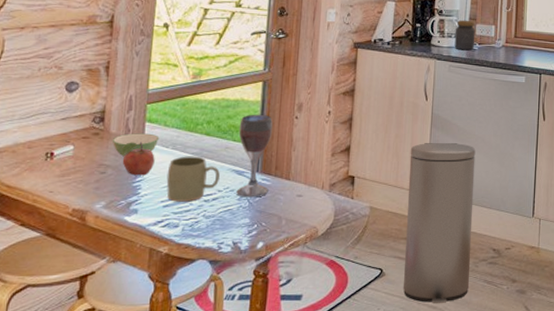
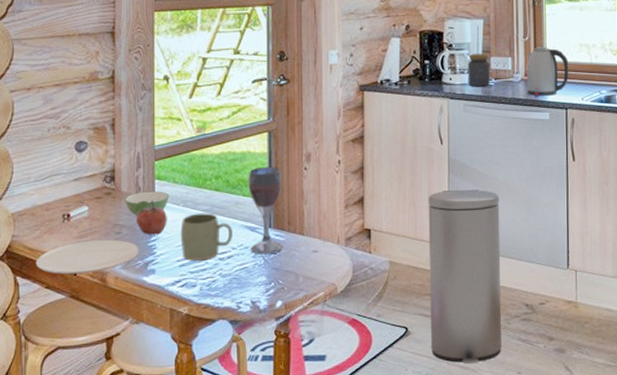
plate: none [11,178,124,212] -> present [35,239,139,275]
kettle: none [506,17,545,62] -> present [526,46,569,97]

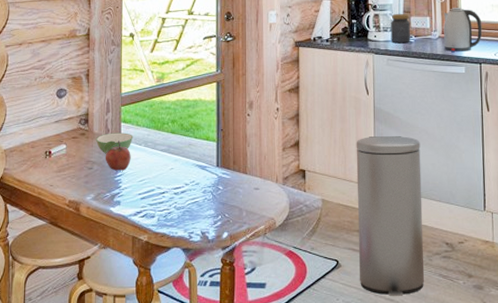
plate: present [35,239,139,275] -> none [22,174,108,204]
mug: present [180,213,234,261] -> none [142,152,187,195]
cup: present [248,166,283,255] -> none [199,112,229,191]

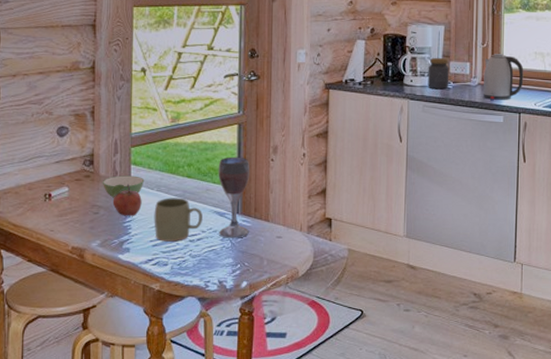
mug: none [142,152,187,195] -> present [154,197,204,242]
cup: none [199,112,229,191] -> present [218,156,250,238]
pedal bin: present [356,136,425,297] -> none [384,185,453,347]

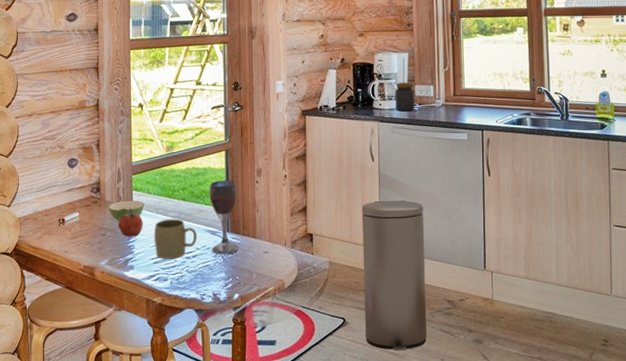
pedal bin: none [384,185,453,347] -> present [361,201,427,352]
kettle: present [482,53,524,101] -> none [446,75,485,120]

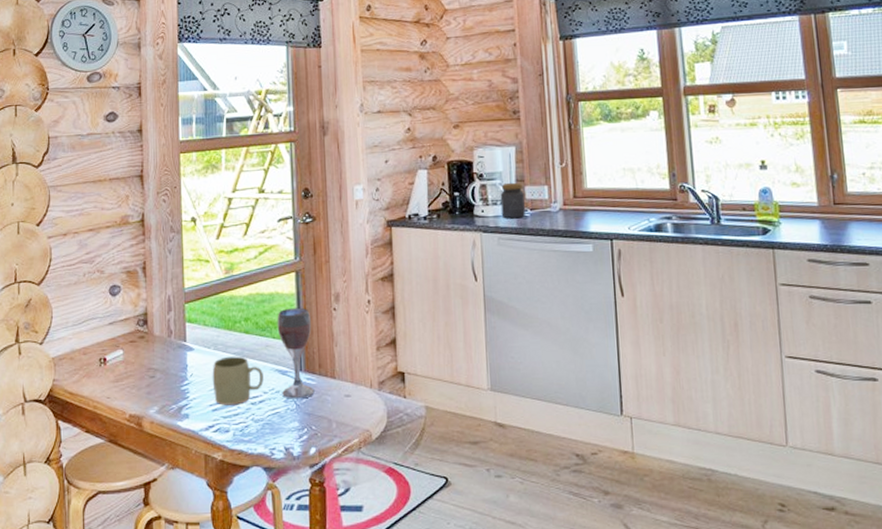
bowl: present [108,200,145,221] -> none [157,334,201,360]
fruit: present [115,208,143,237] -> none [166,343,199,379]
pedal bin: present [361,201,427,352] -> none [463,329,552,519]

